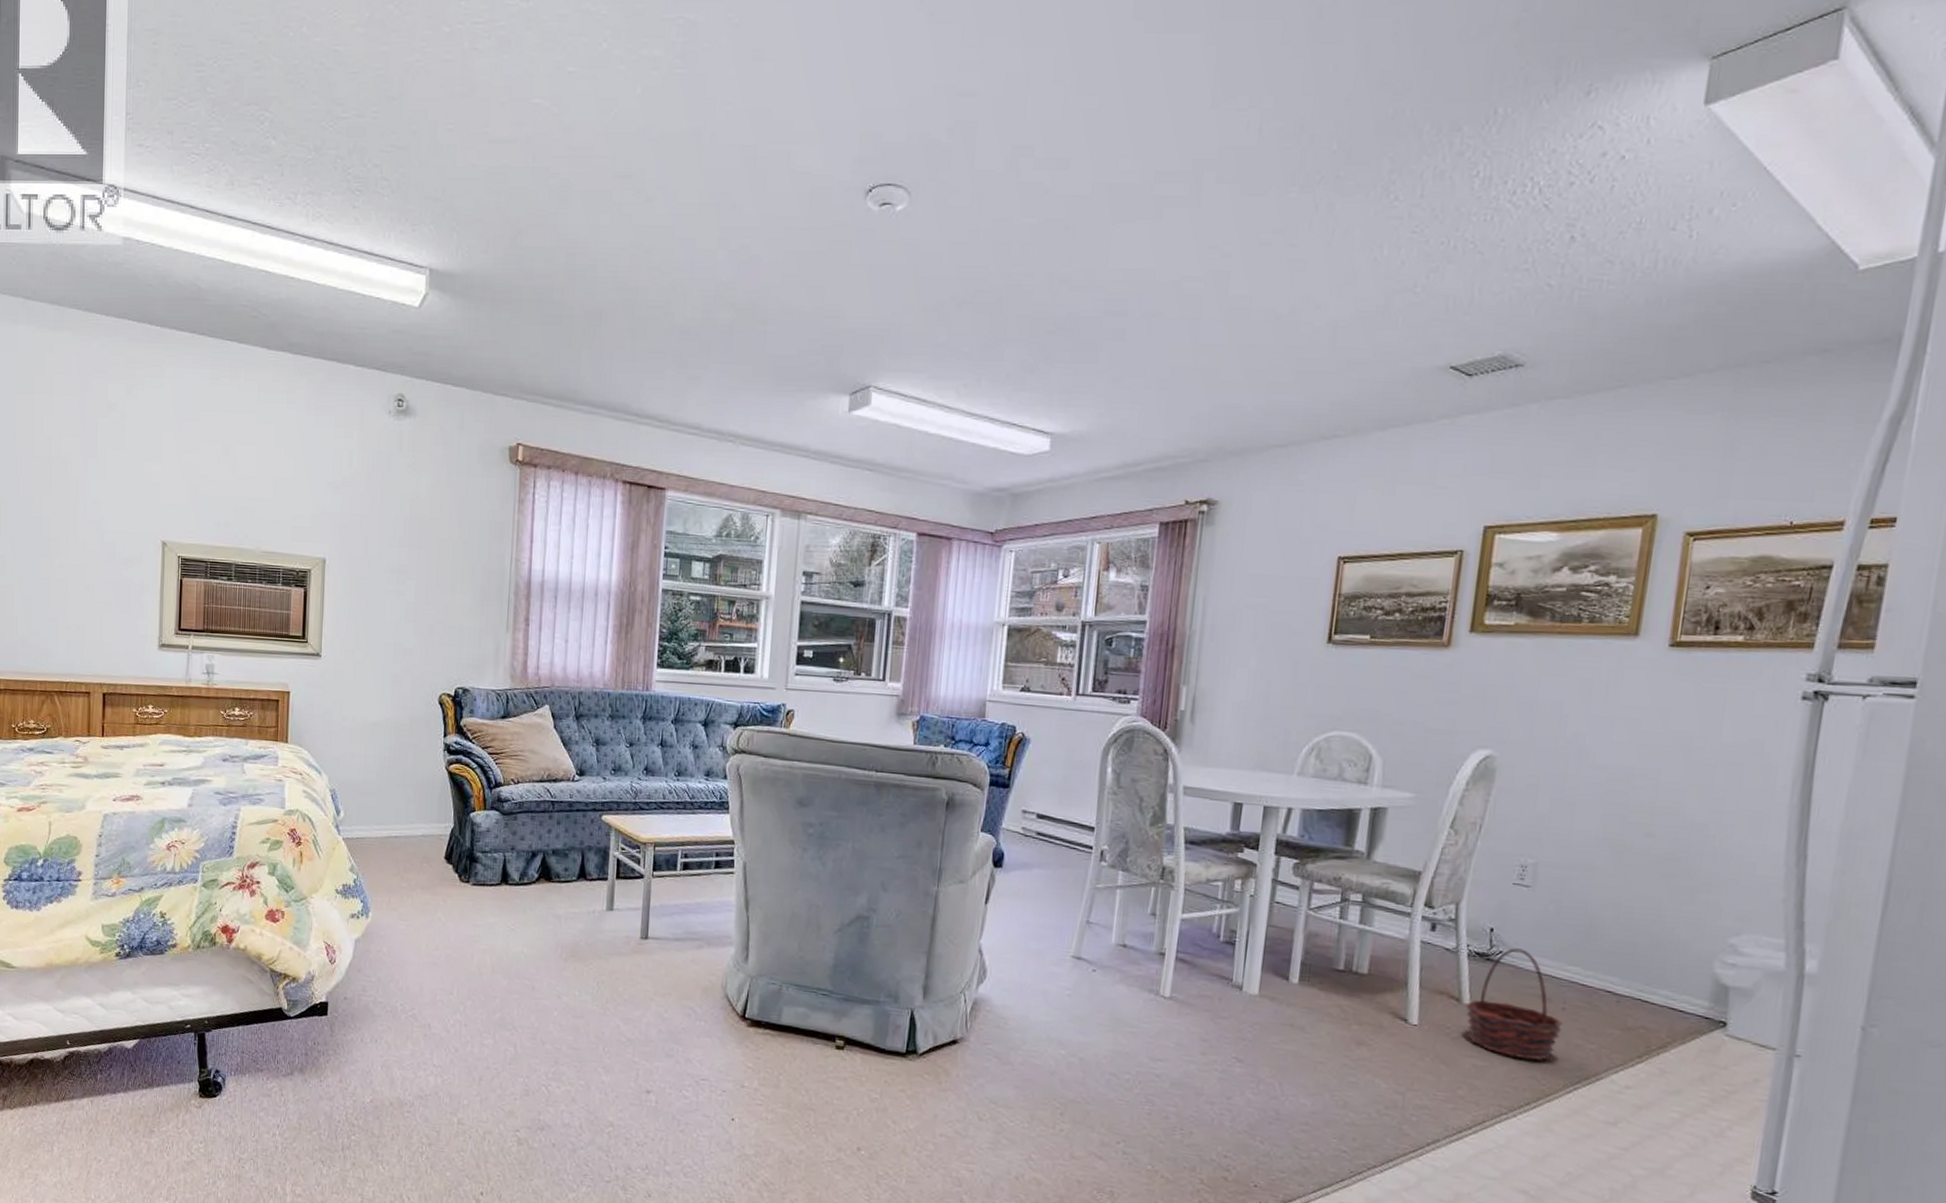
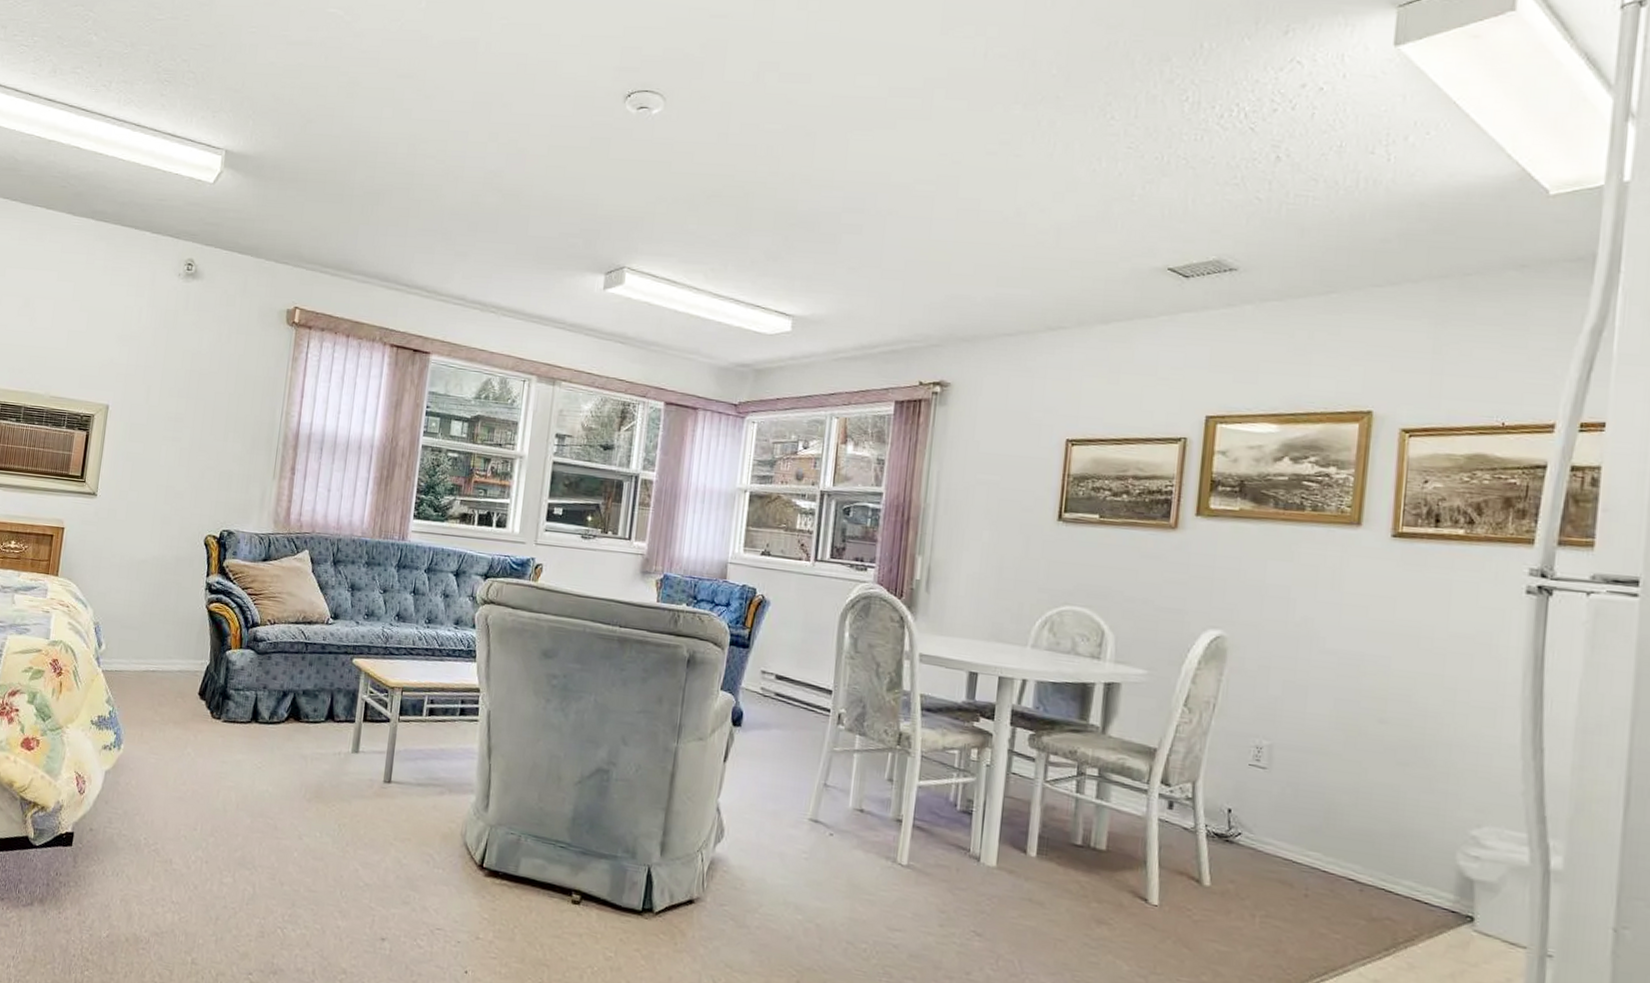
basket: present [1465,948,1563,1060] -> none [1206,830,1307,948]

